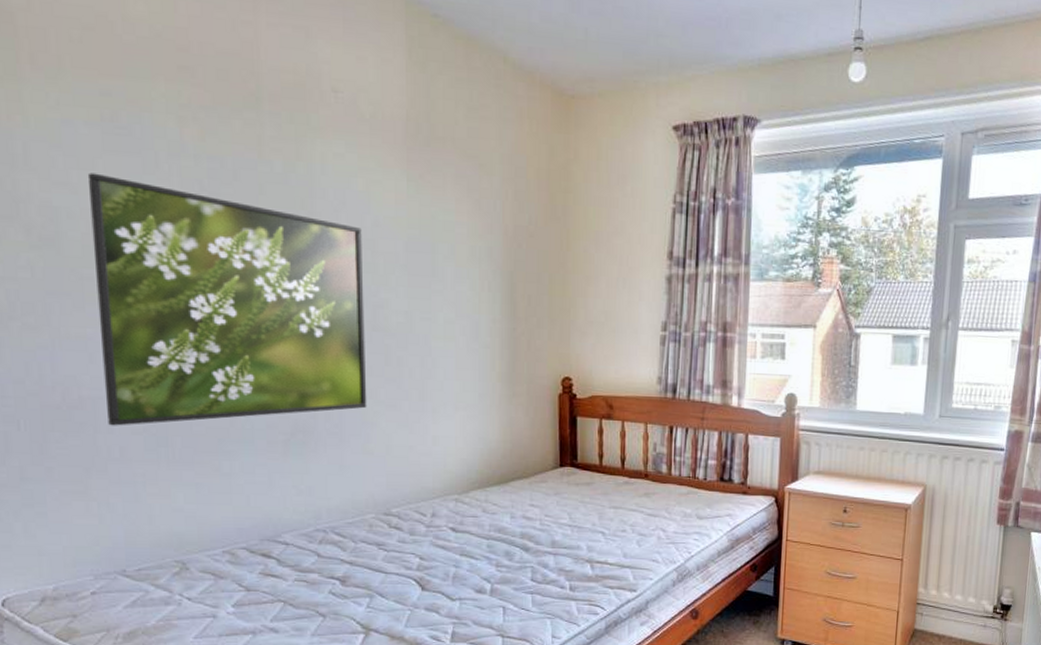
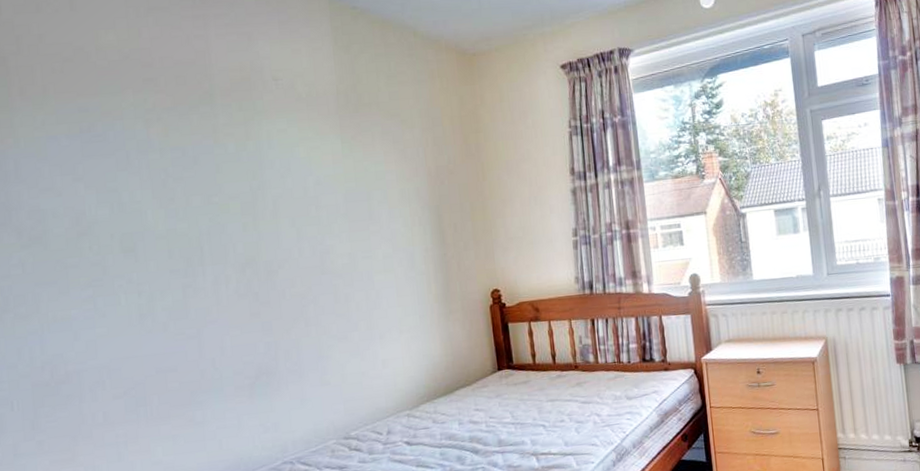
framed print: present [87,172,367,426] -> none [69,176,322,395]

